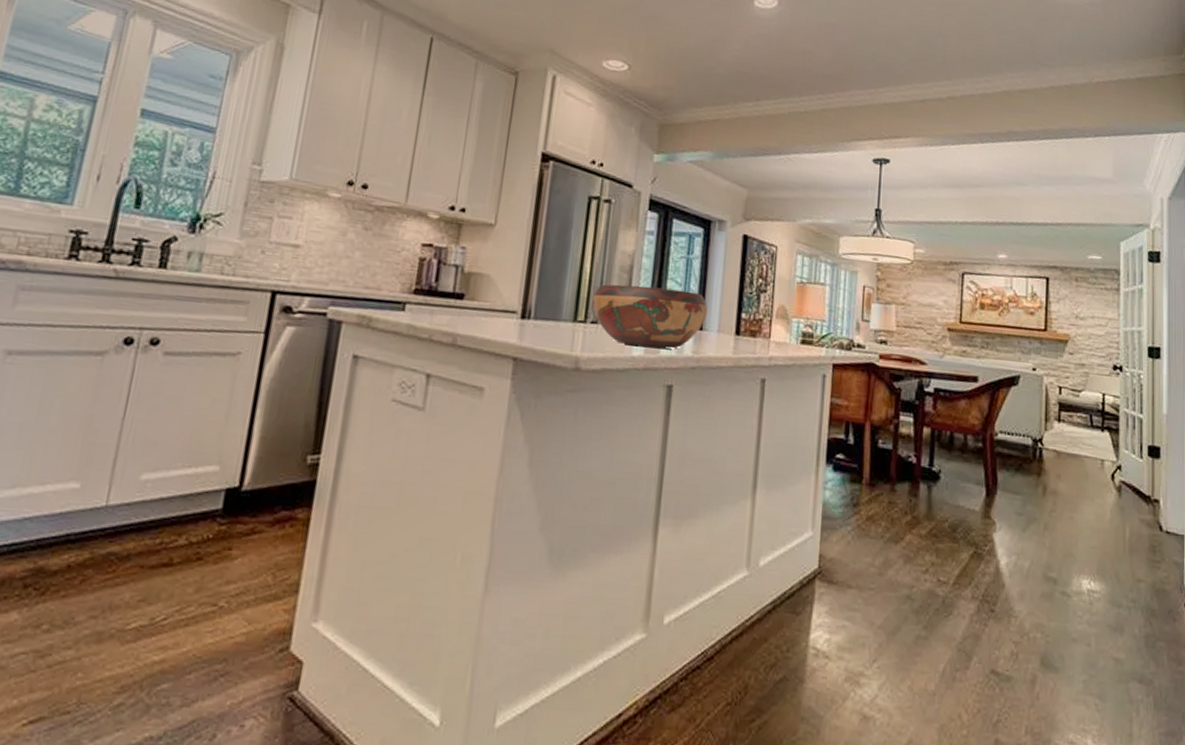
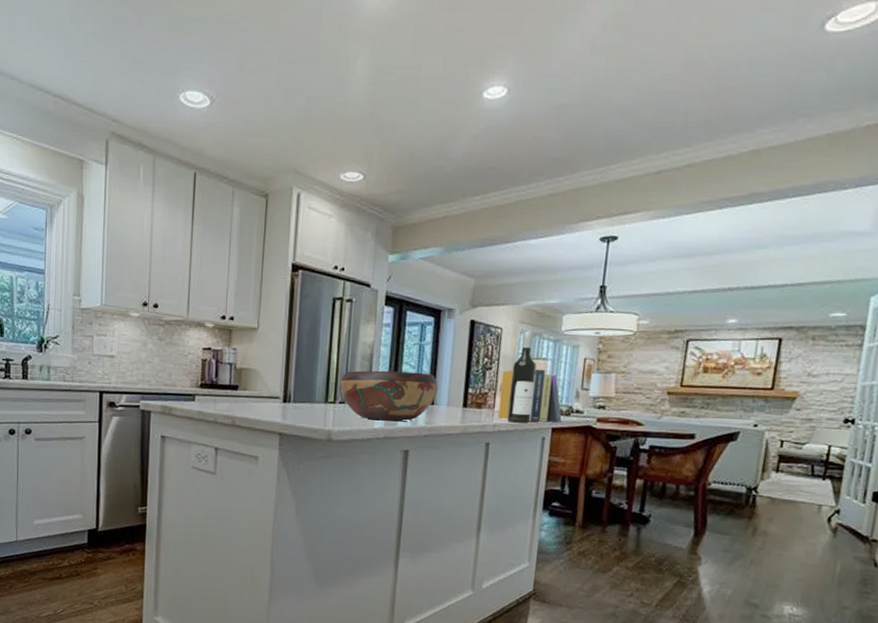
books: none [774,294,843,358] -> present [497,369,562,423]
bottle: none [785,251,814,358] -> present [507,331,537,424]

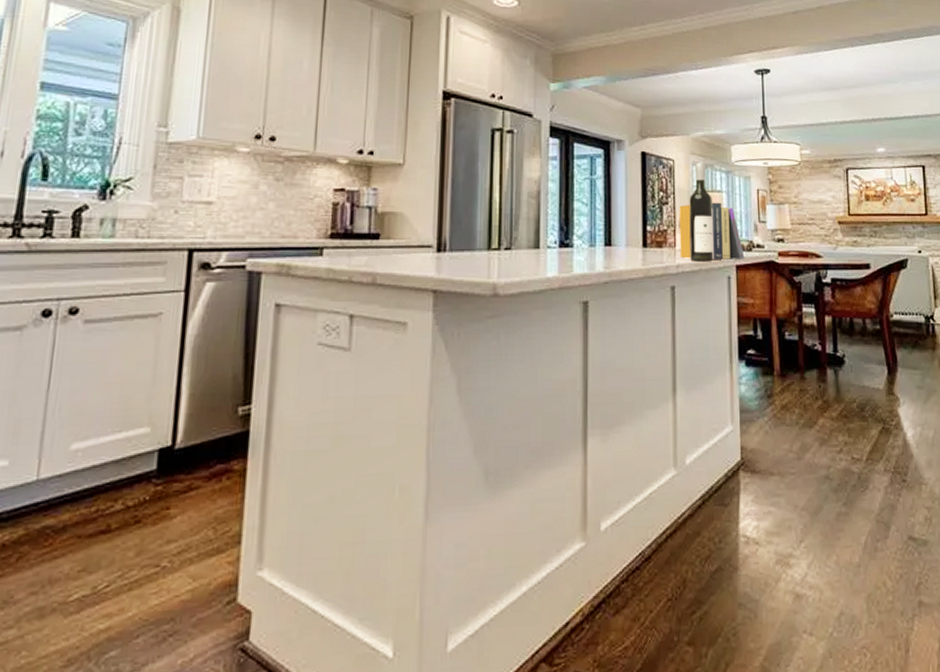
decorative bowl: present [339,370,438,421] -> none [504,209,614,266]

